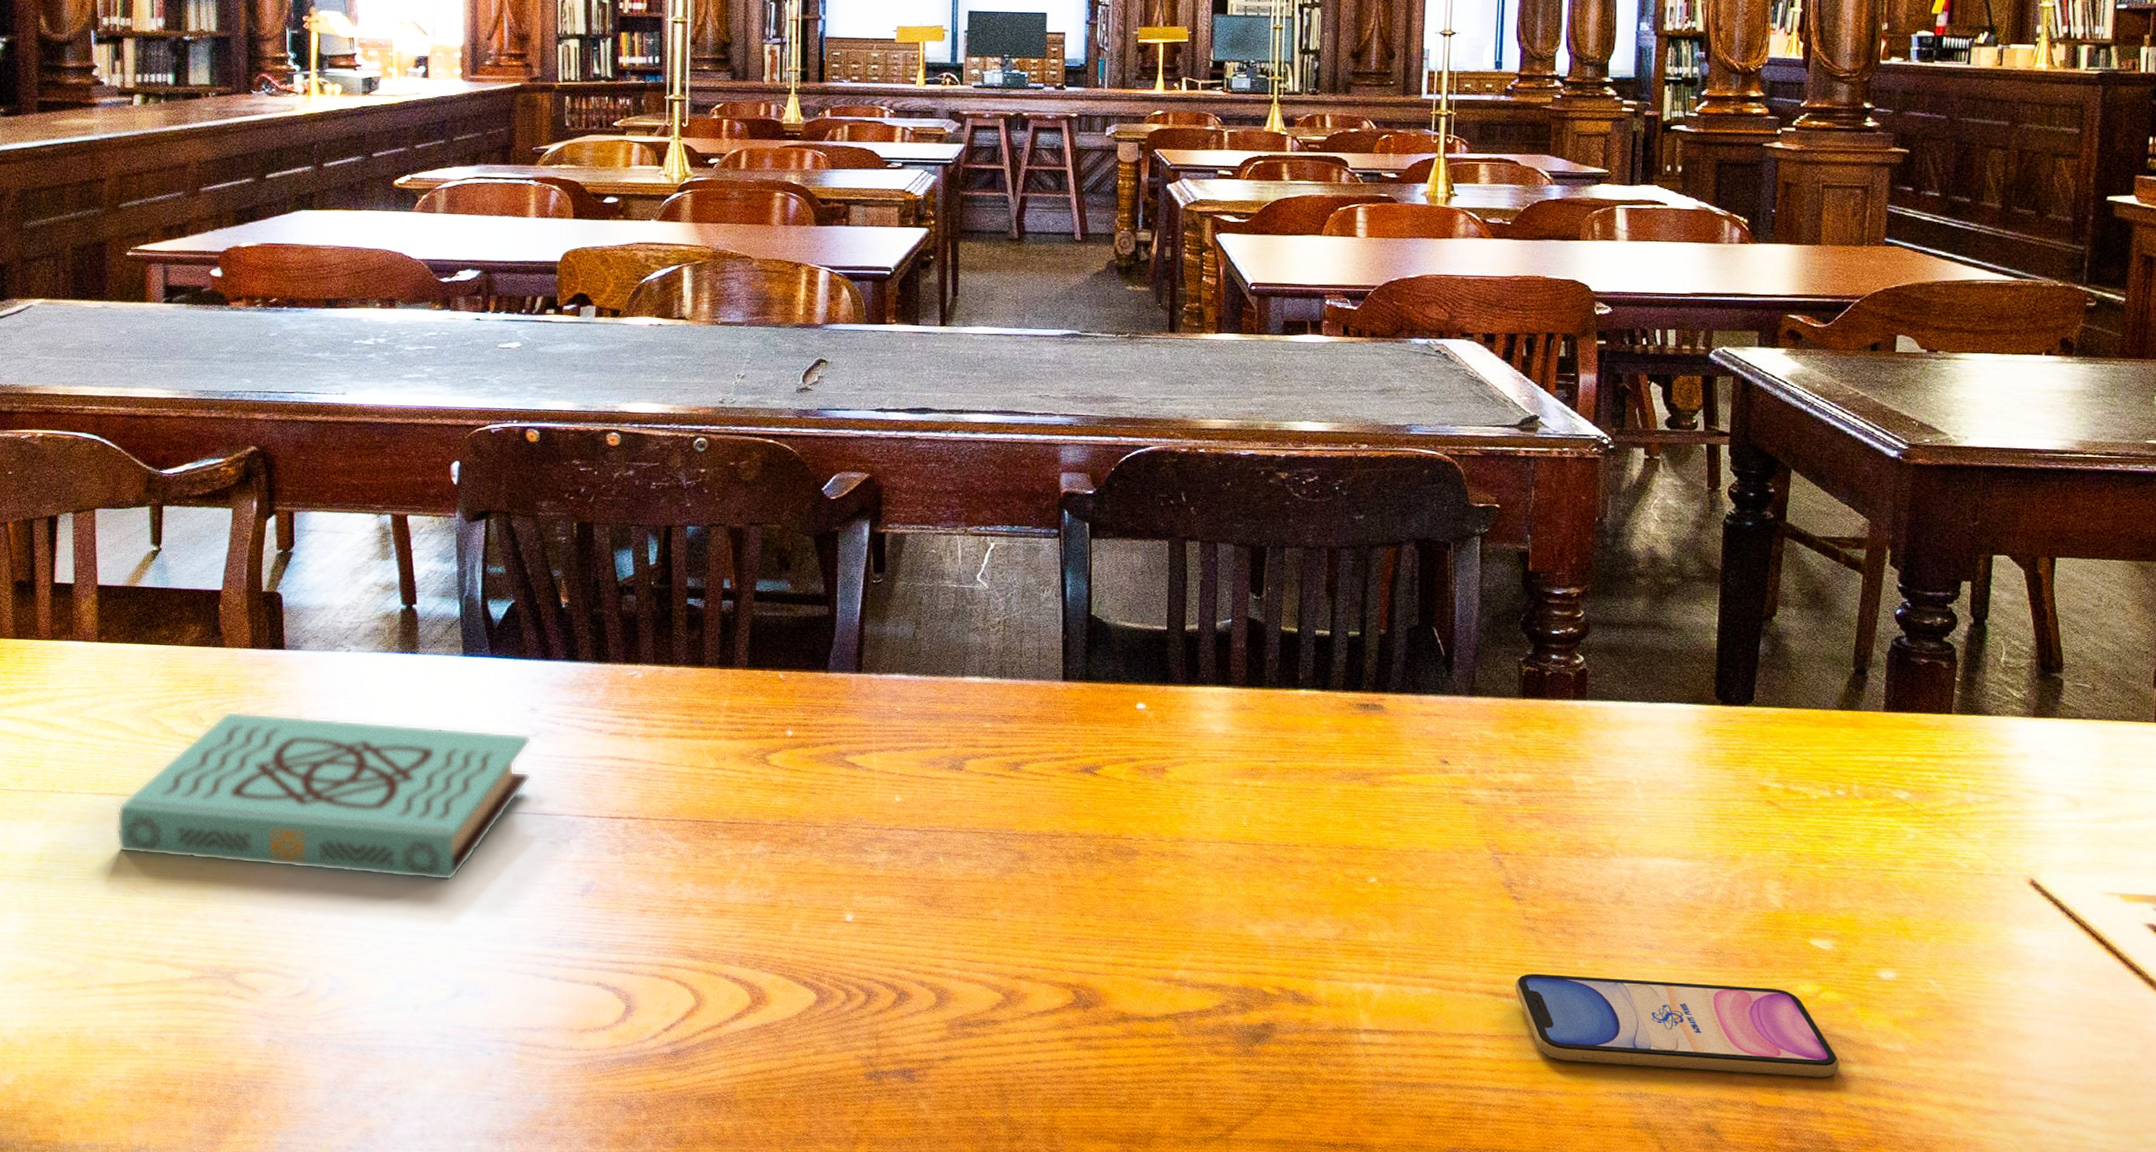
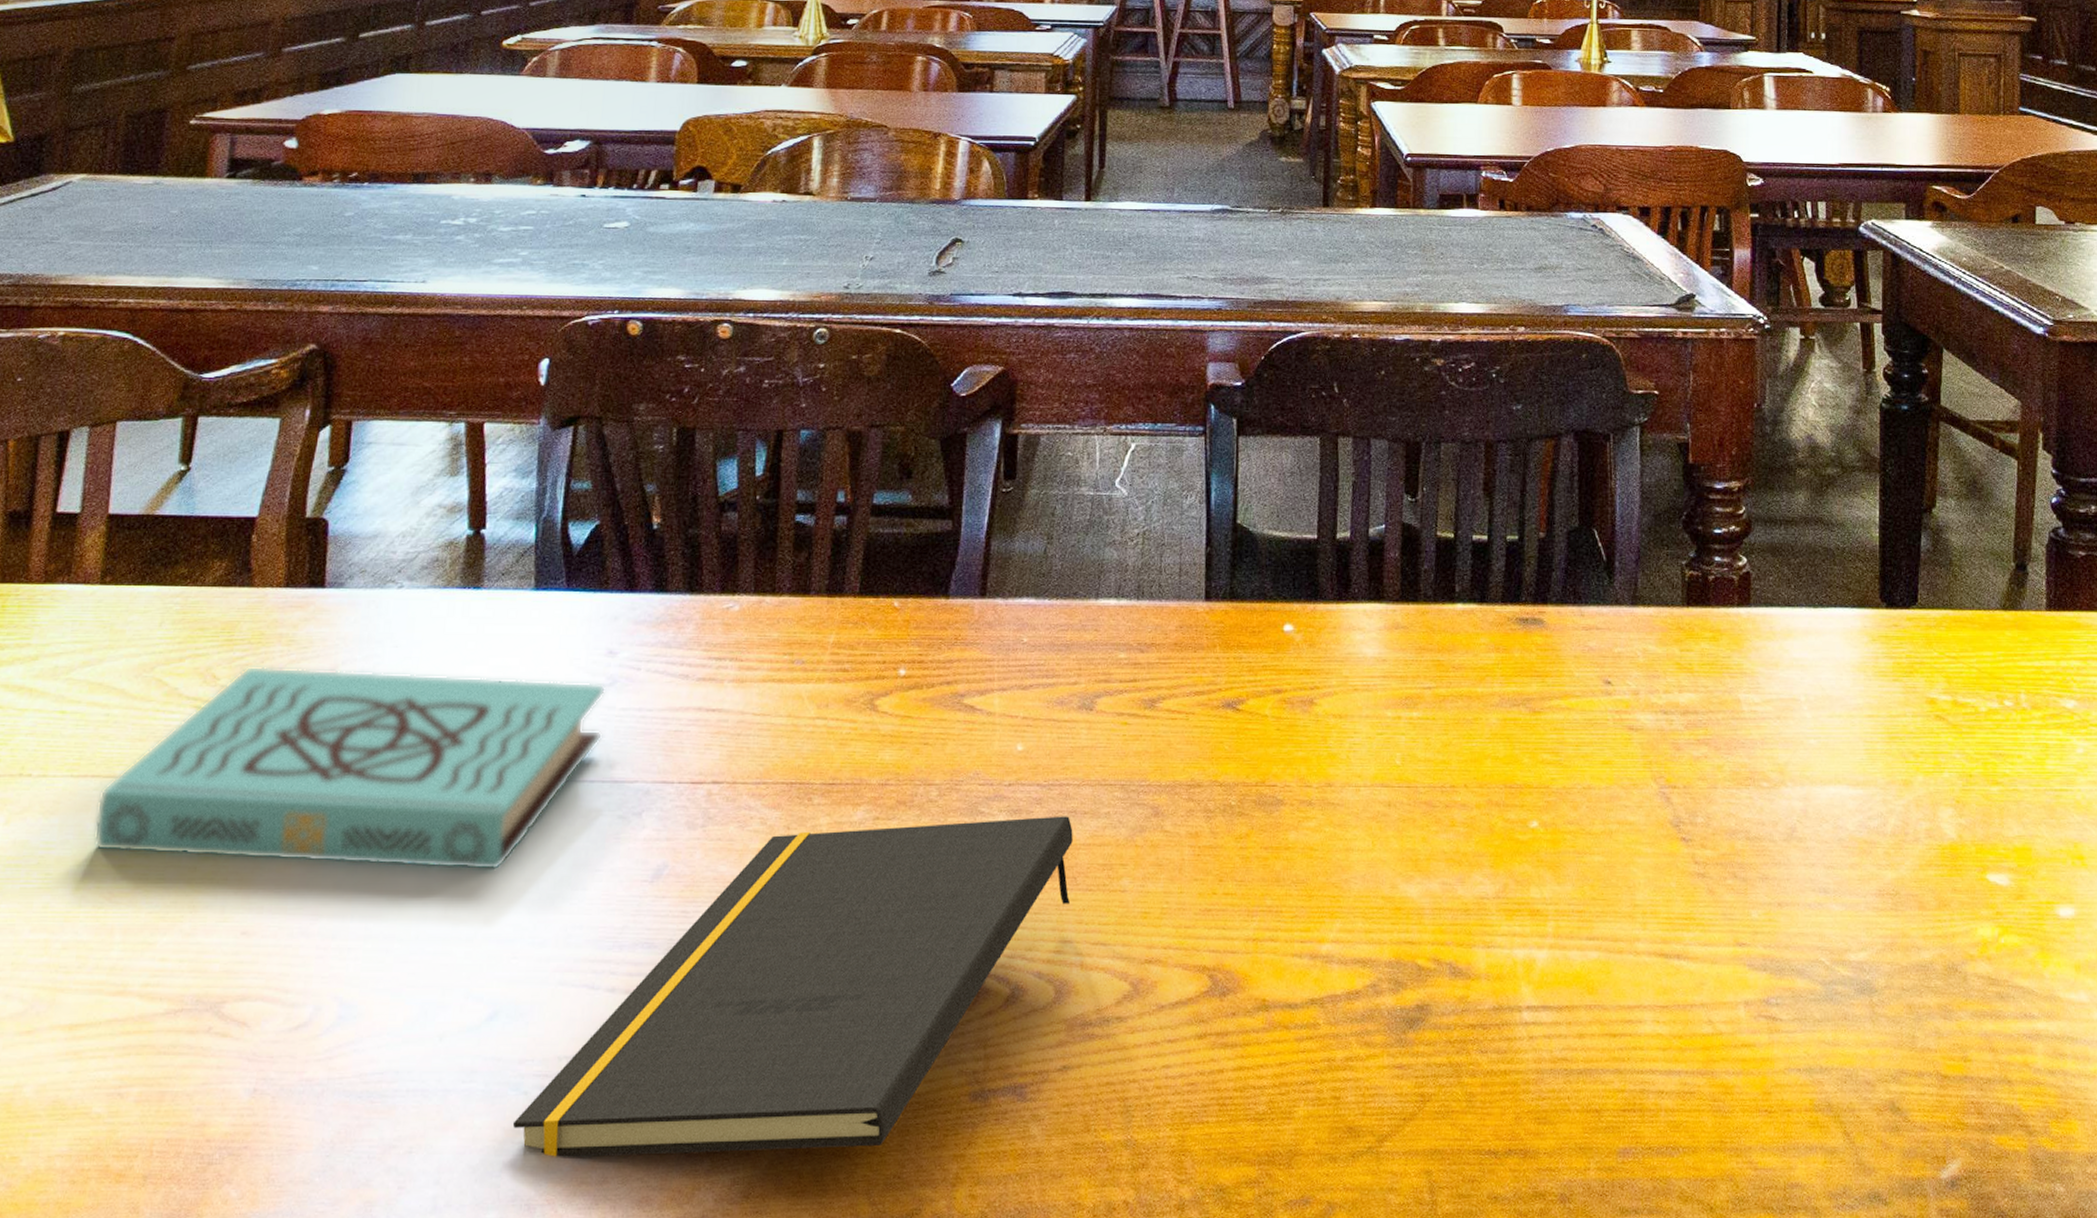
notepad: none [480,856,948,1110] -> present [512,816,1073,1158]
smartphone: present [1515,973,1840,1078] -> none [1686,928,2024,1038]

